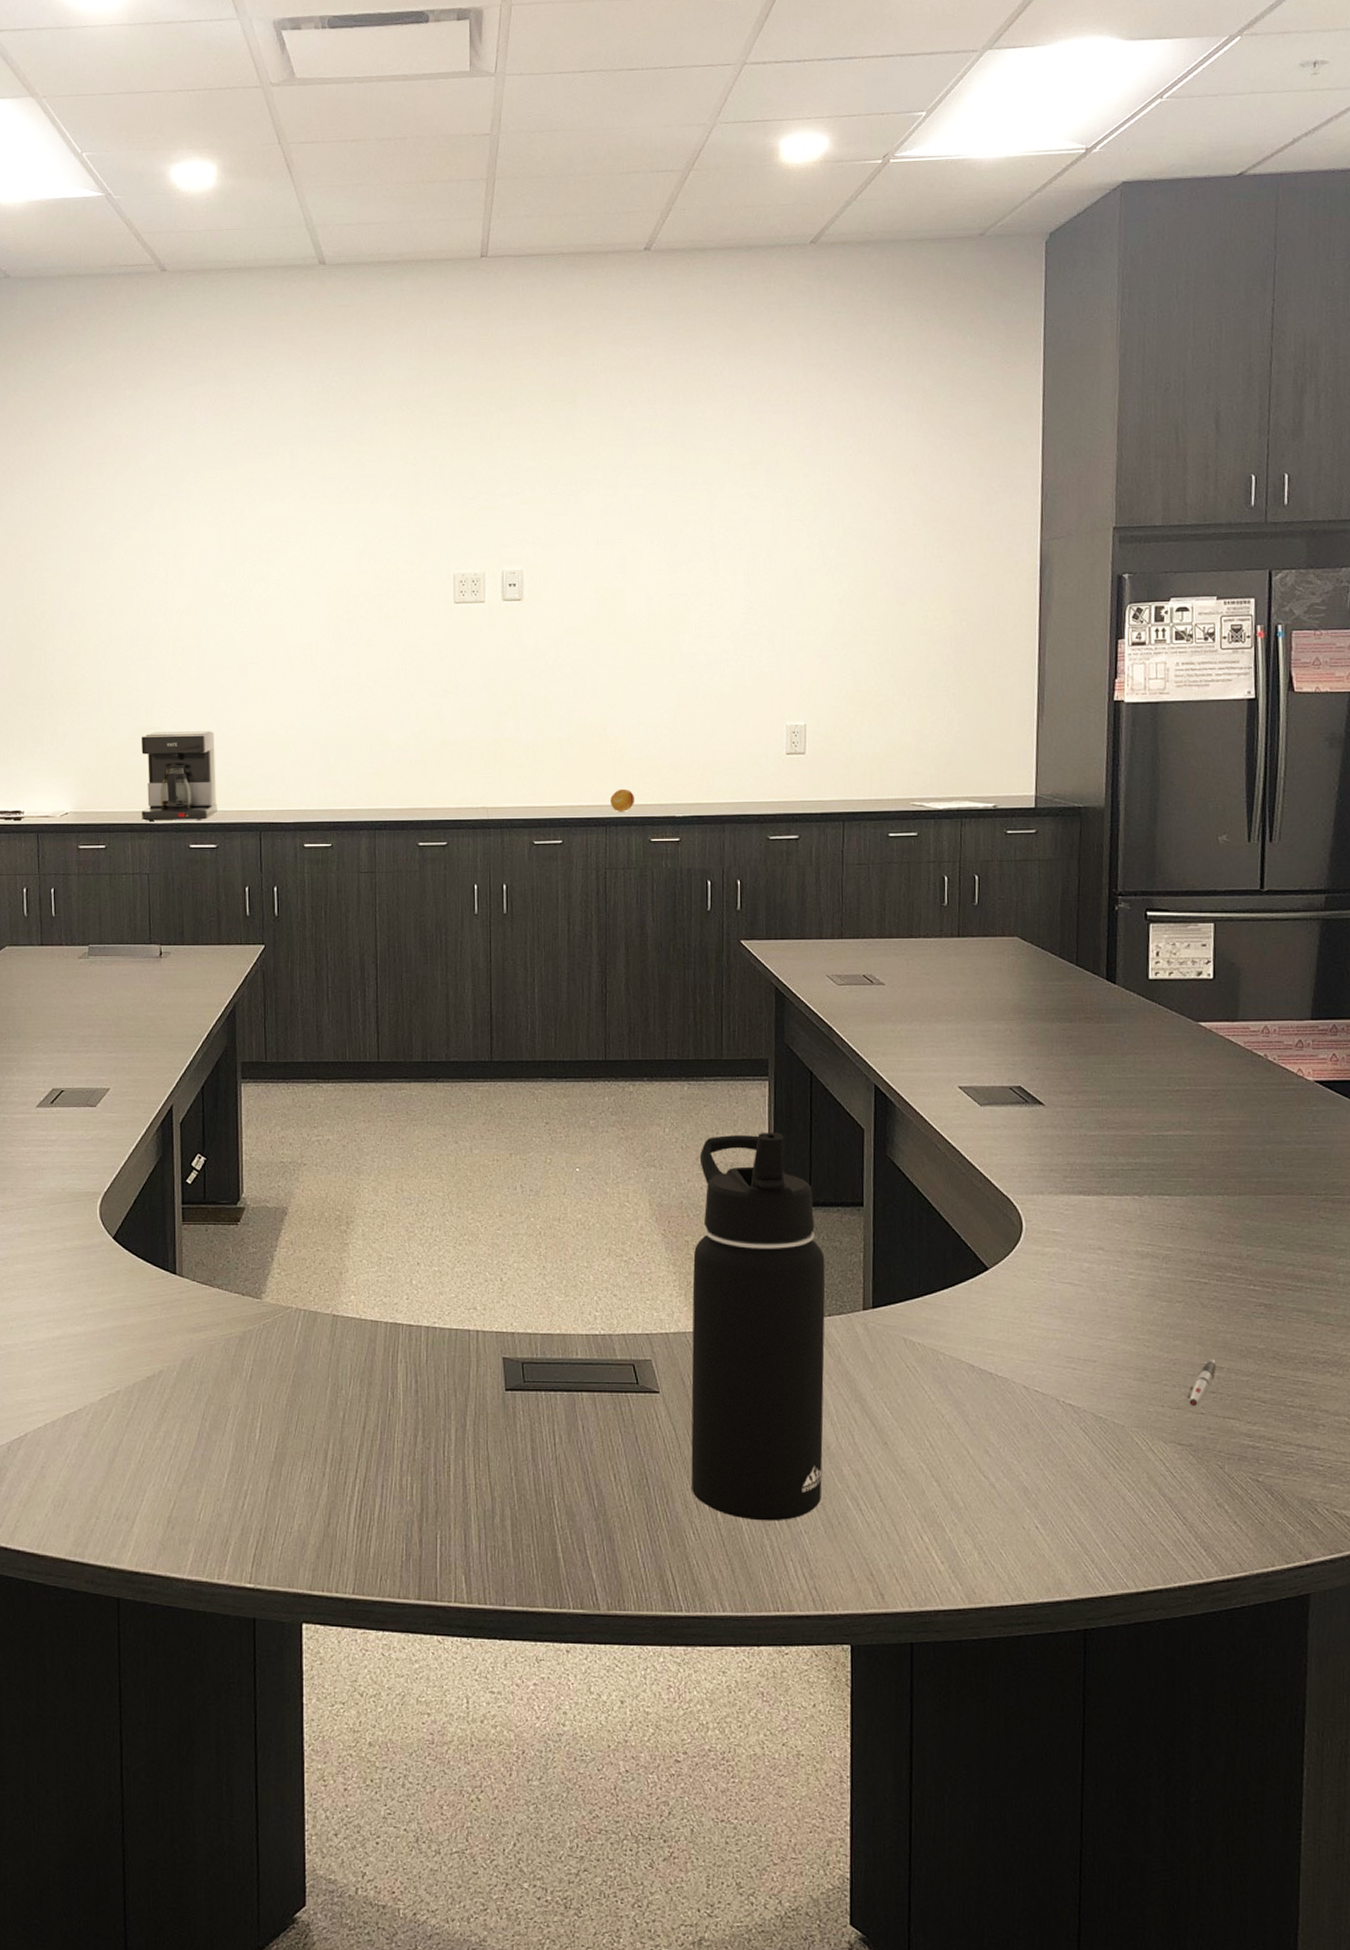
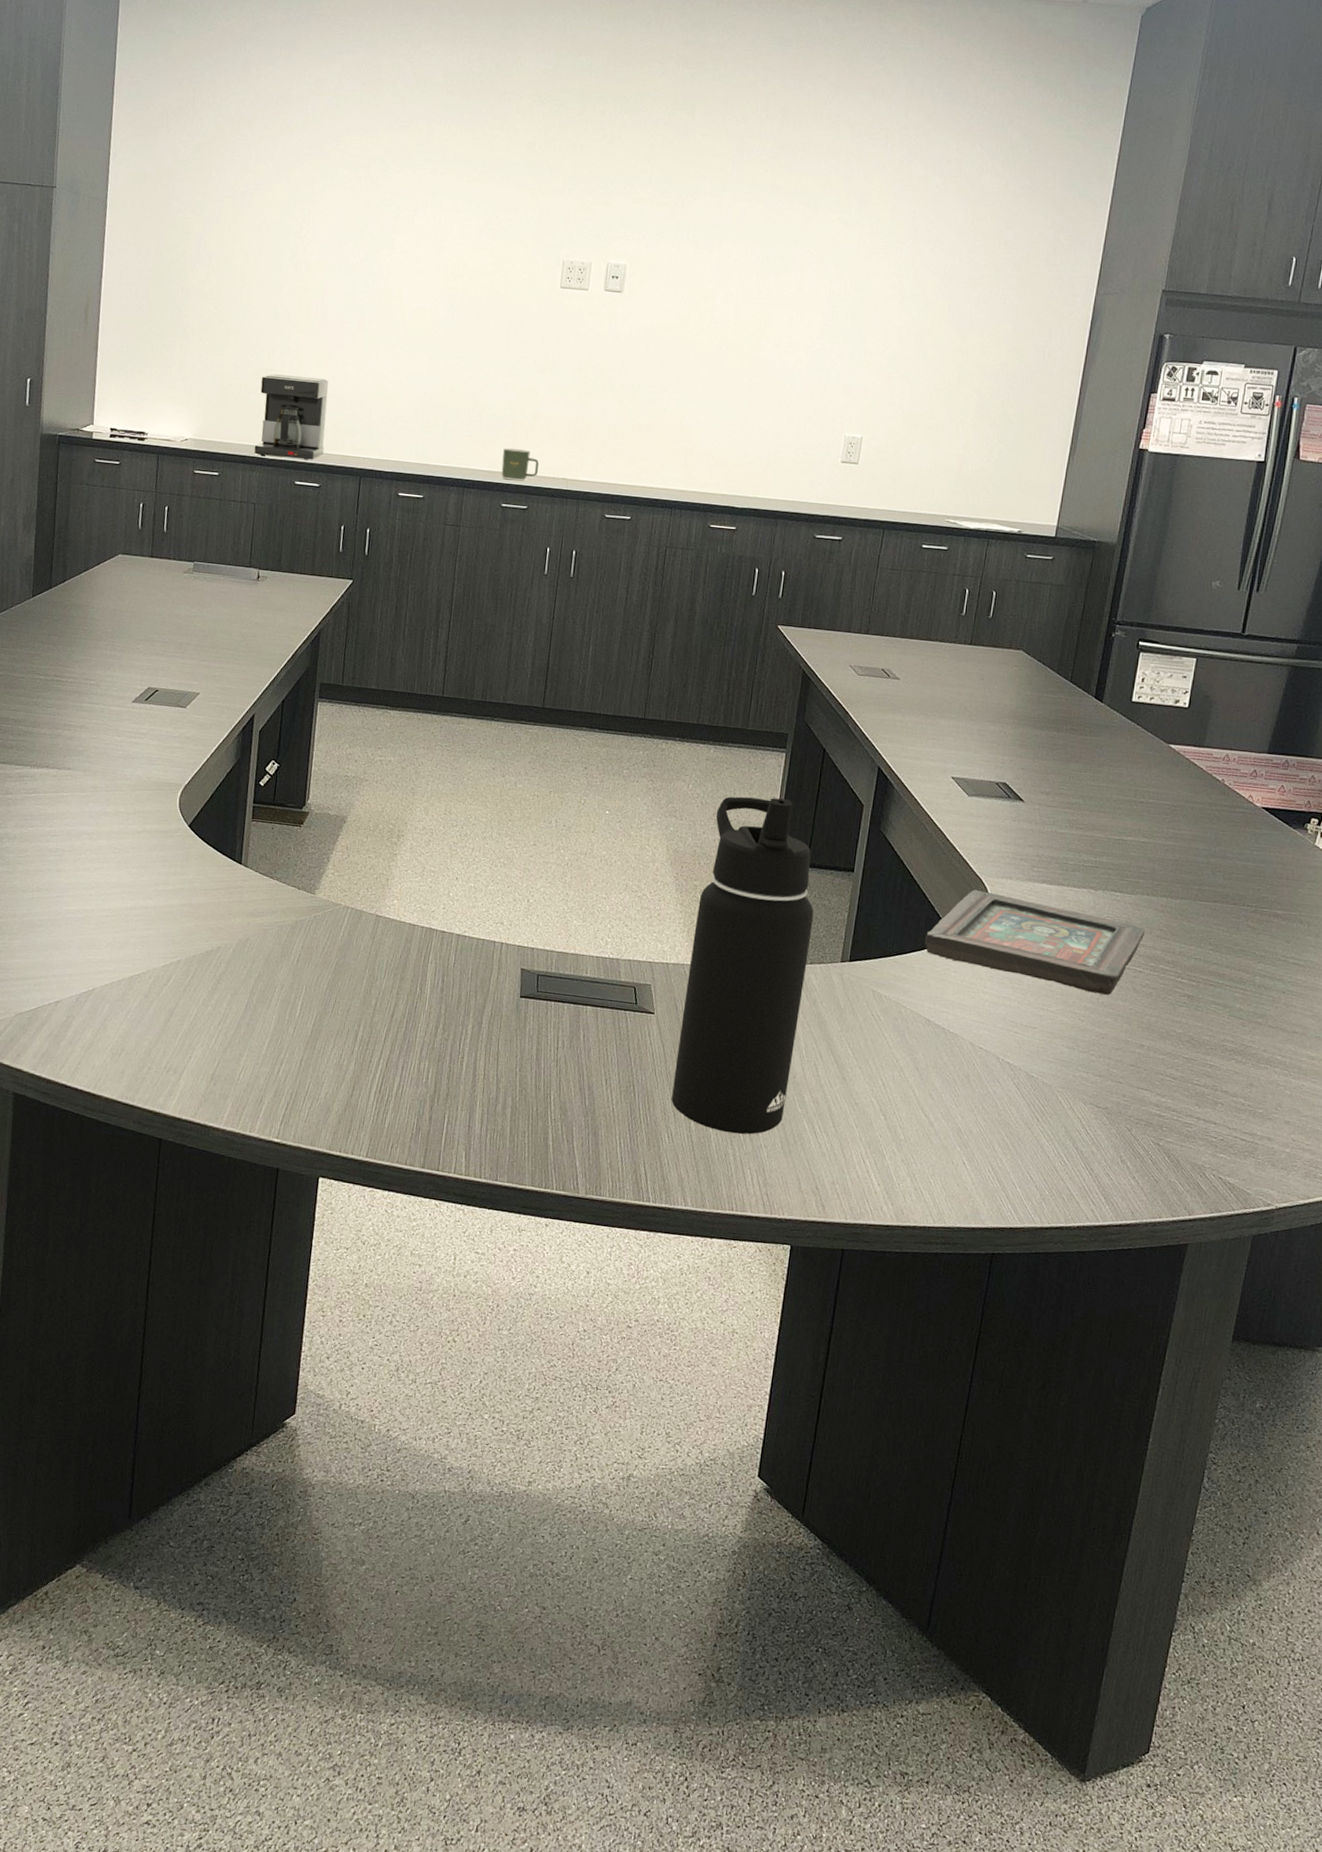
mug: none [413,781,455,816] -> present [501,448,539,481]
fruit: present [610,788,634,812] -> none [678,476,701,497]
religious icon: none [954,1211,1205,1314] -> present [924,890,1146,995]
pen: present [1187,1359,1217,1407] -> none [1109,1037,1139,1077]

